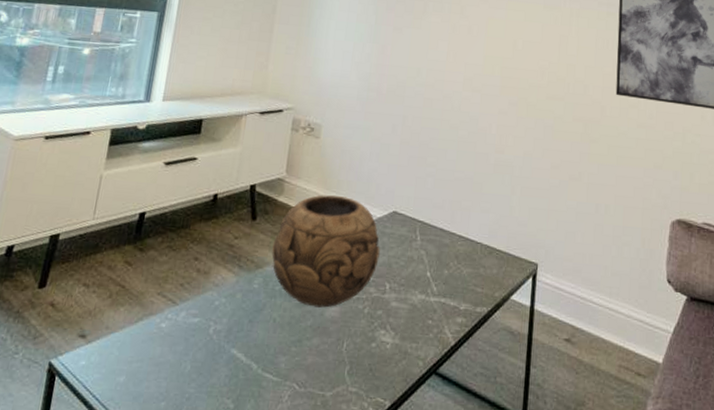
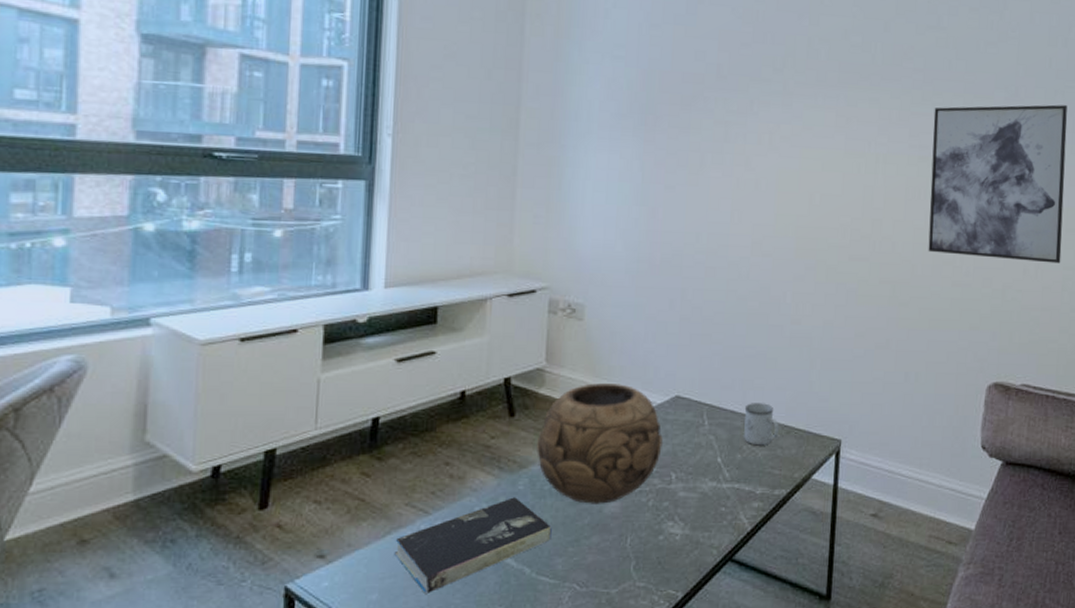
book: none [143,294,279,380] -> present [394,497,552,593]
mug: none [451,222,483,264] -> present [744,403,779,446]

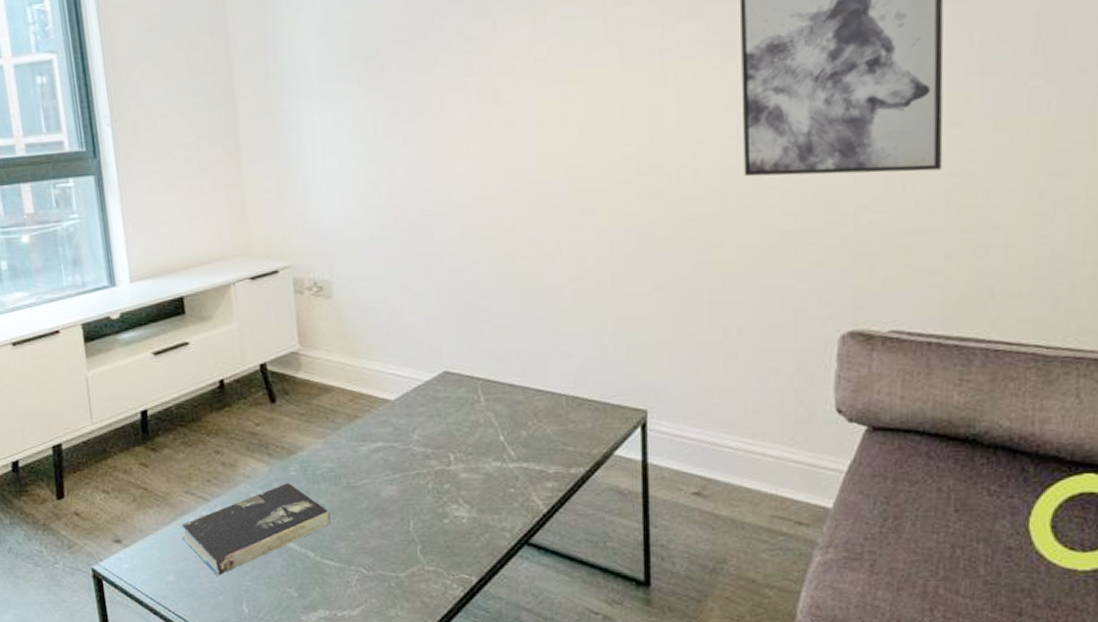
decorative bowl: present [537,383,663,504] -> none [302,362,436,488]
mug: present [744,403,779,446] -> none [524,373,568,421]

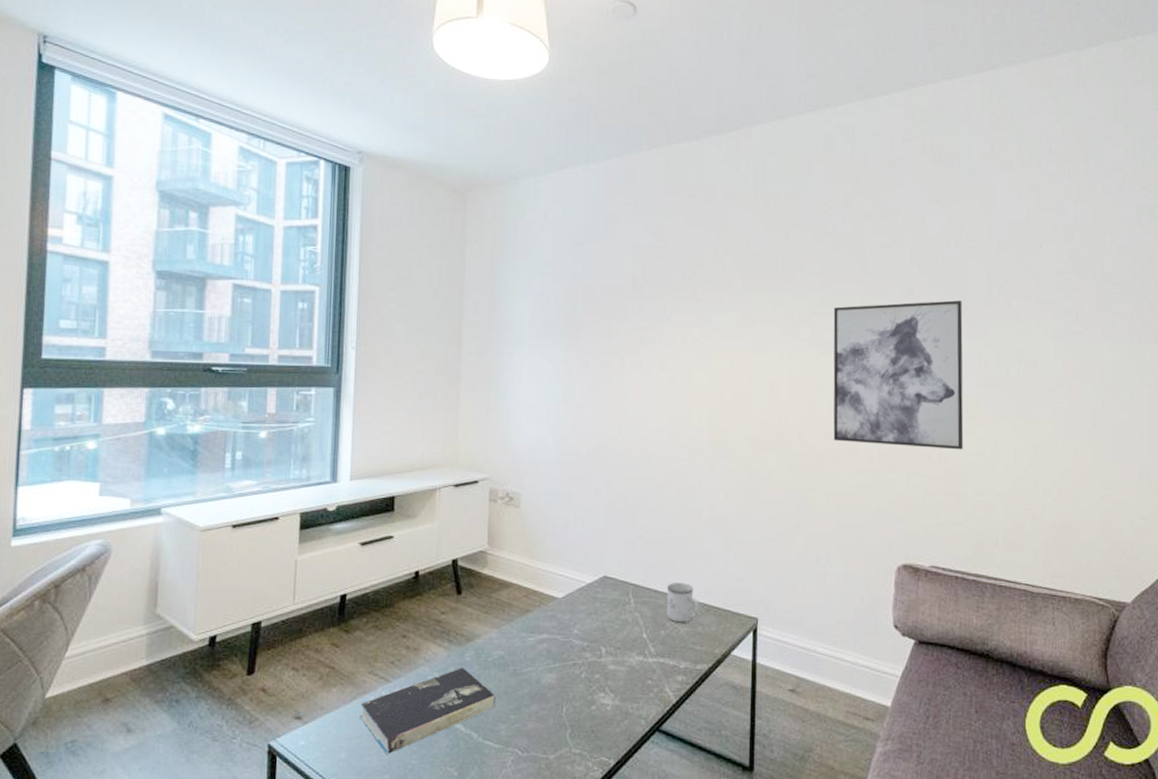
mug: none [524,373,568,421] -> present [666,583,699,623]

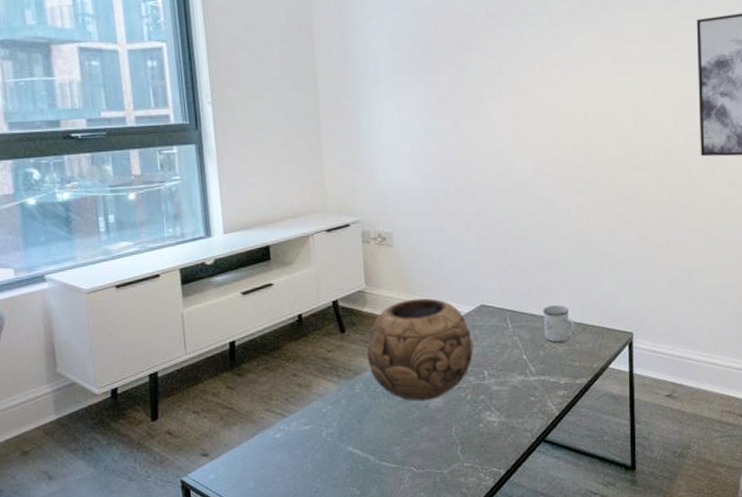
book: present [360,668,496,754] -> none [262,399,388,480]
decorative bowl: none [481,564,593,675] -> present [366,298,474,401]

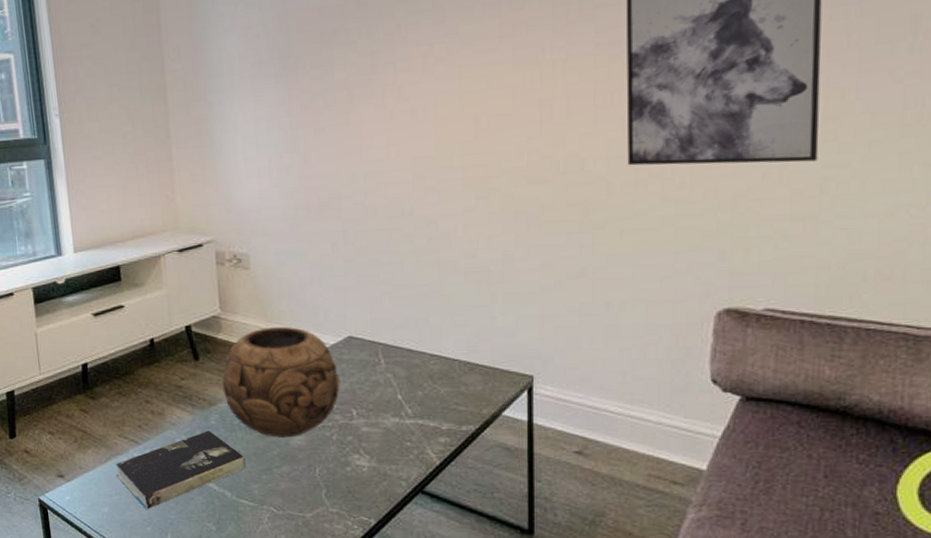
book: none [262,399,388,480] -> present [116,431,246,509]
mug: present [542,305,575,343] -> none [421,340,461,383]

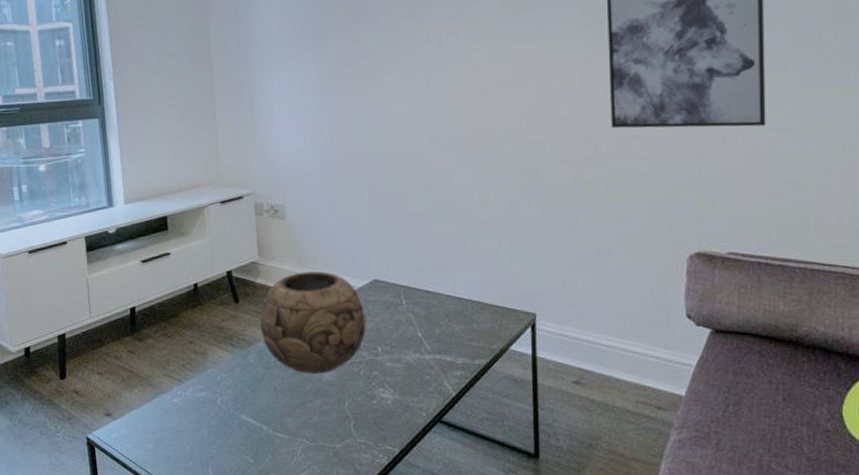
book: present [116,431,246,509] -> none [161,369,281,444]

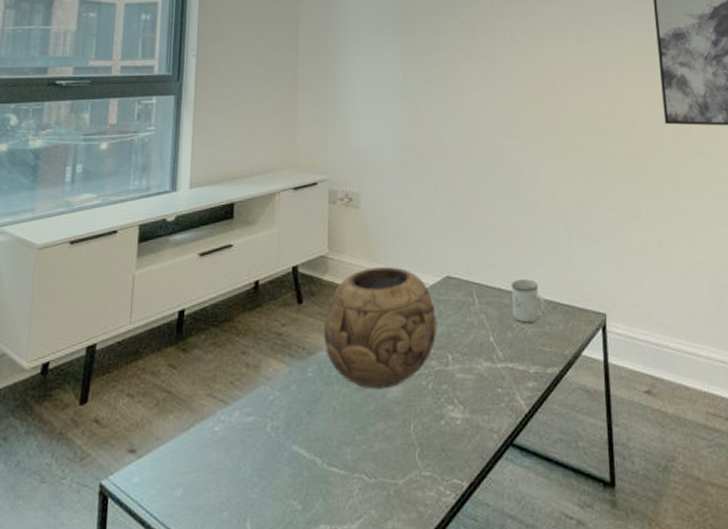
mug: none [438,283,473,321] -> present [511,279,545,323]

